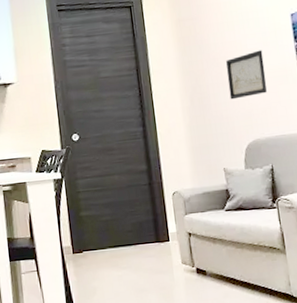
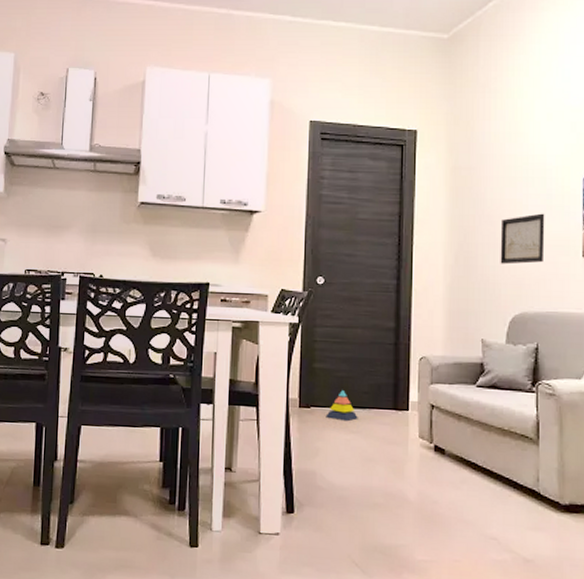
stacking toy: none [97,232,127,260] -> present [325,390,358,422]

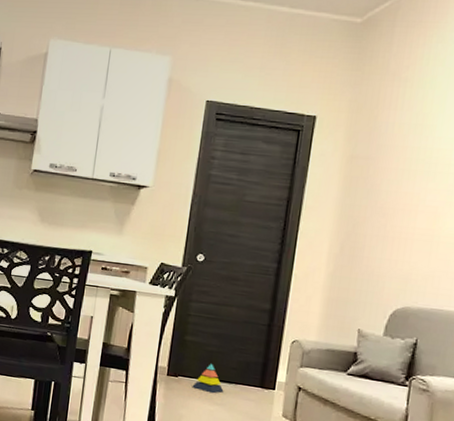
wall art: present [500,213,545,265] -> none [387,209,443,259]

